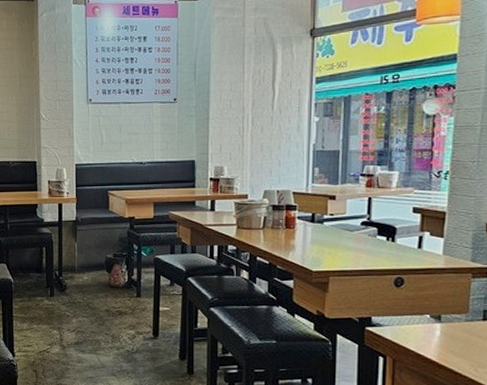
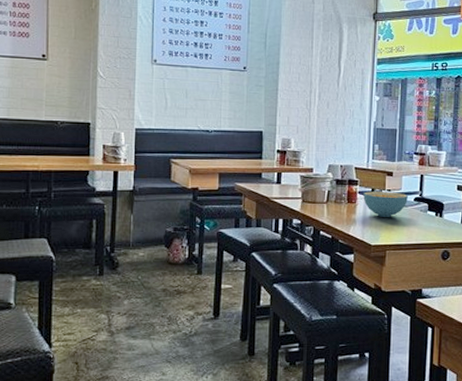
cereal bowl: none [303,216,353,242] -> present [363,191,408,217]

